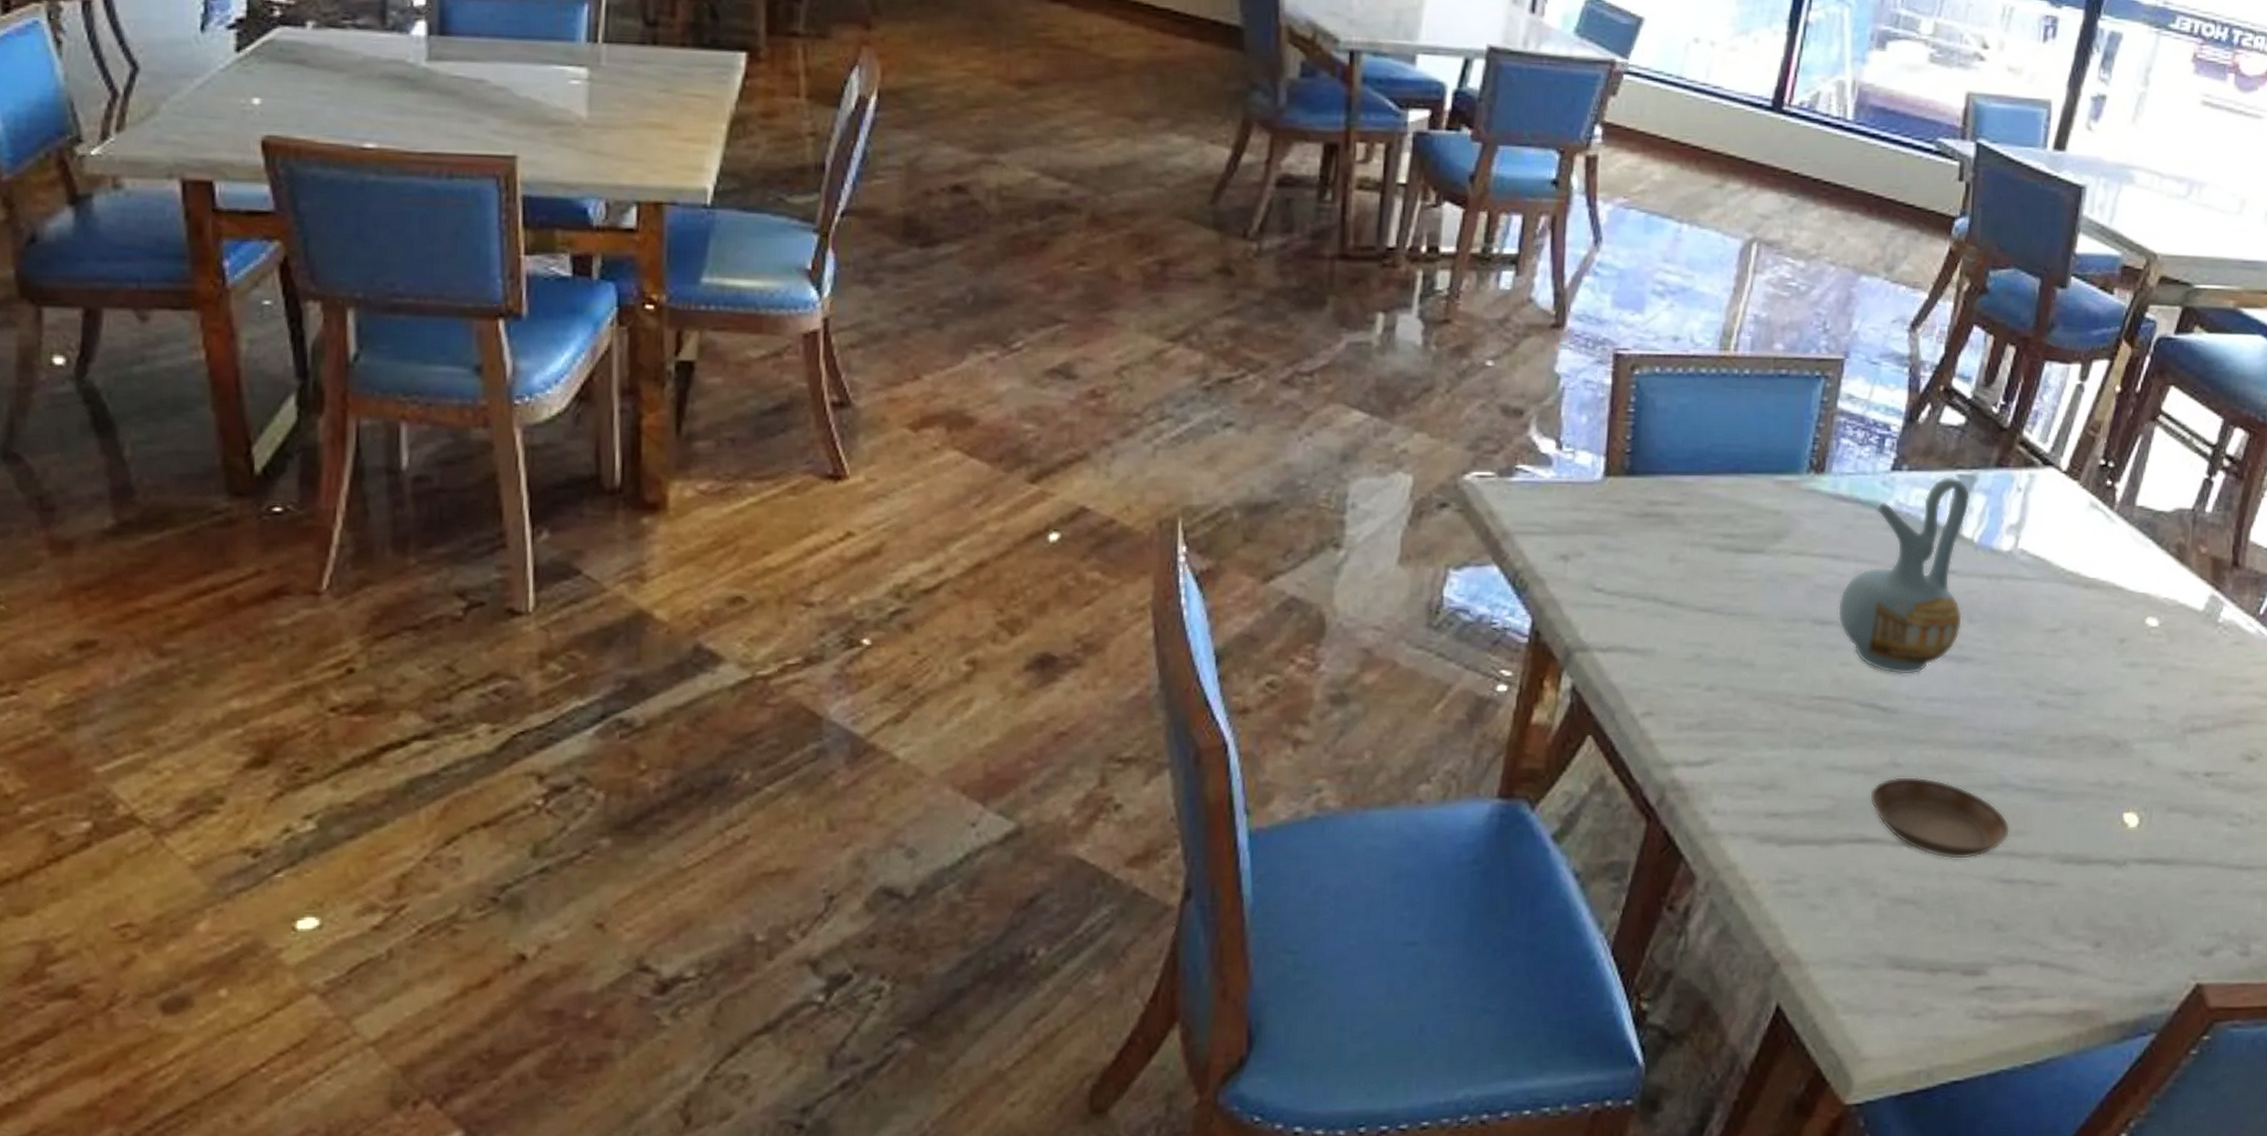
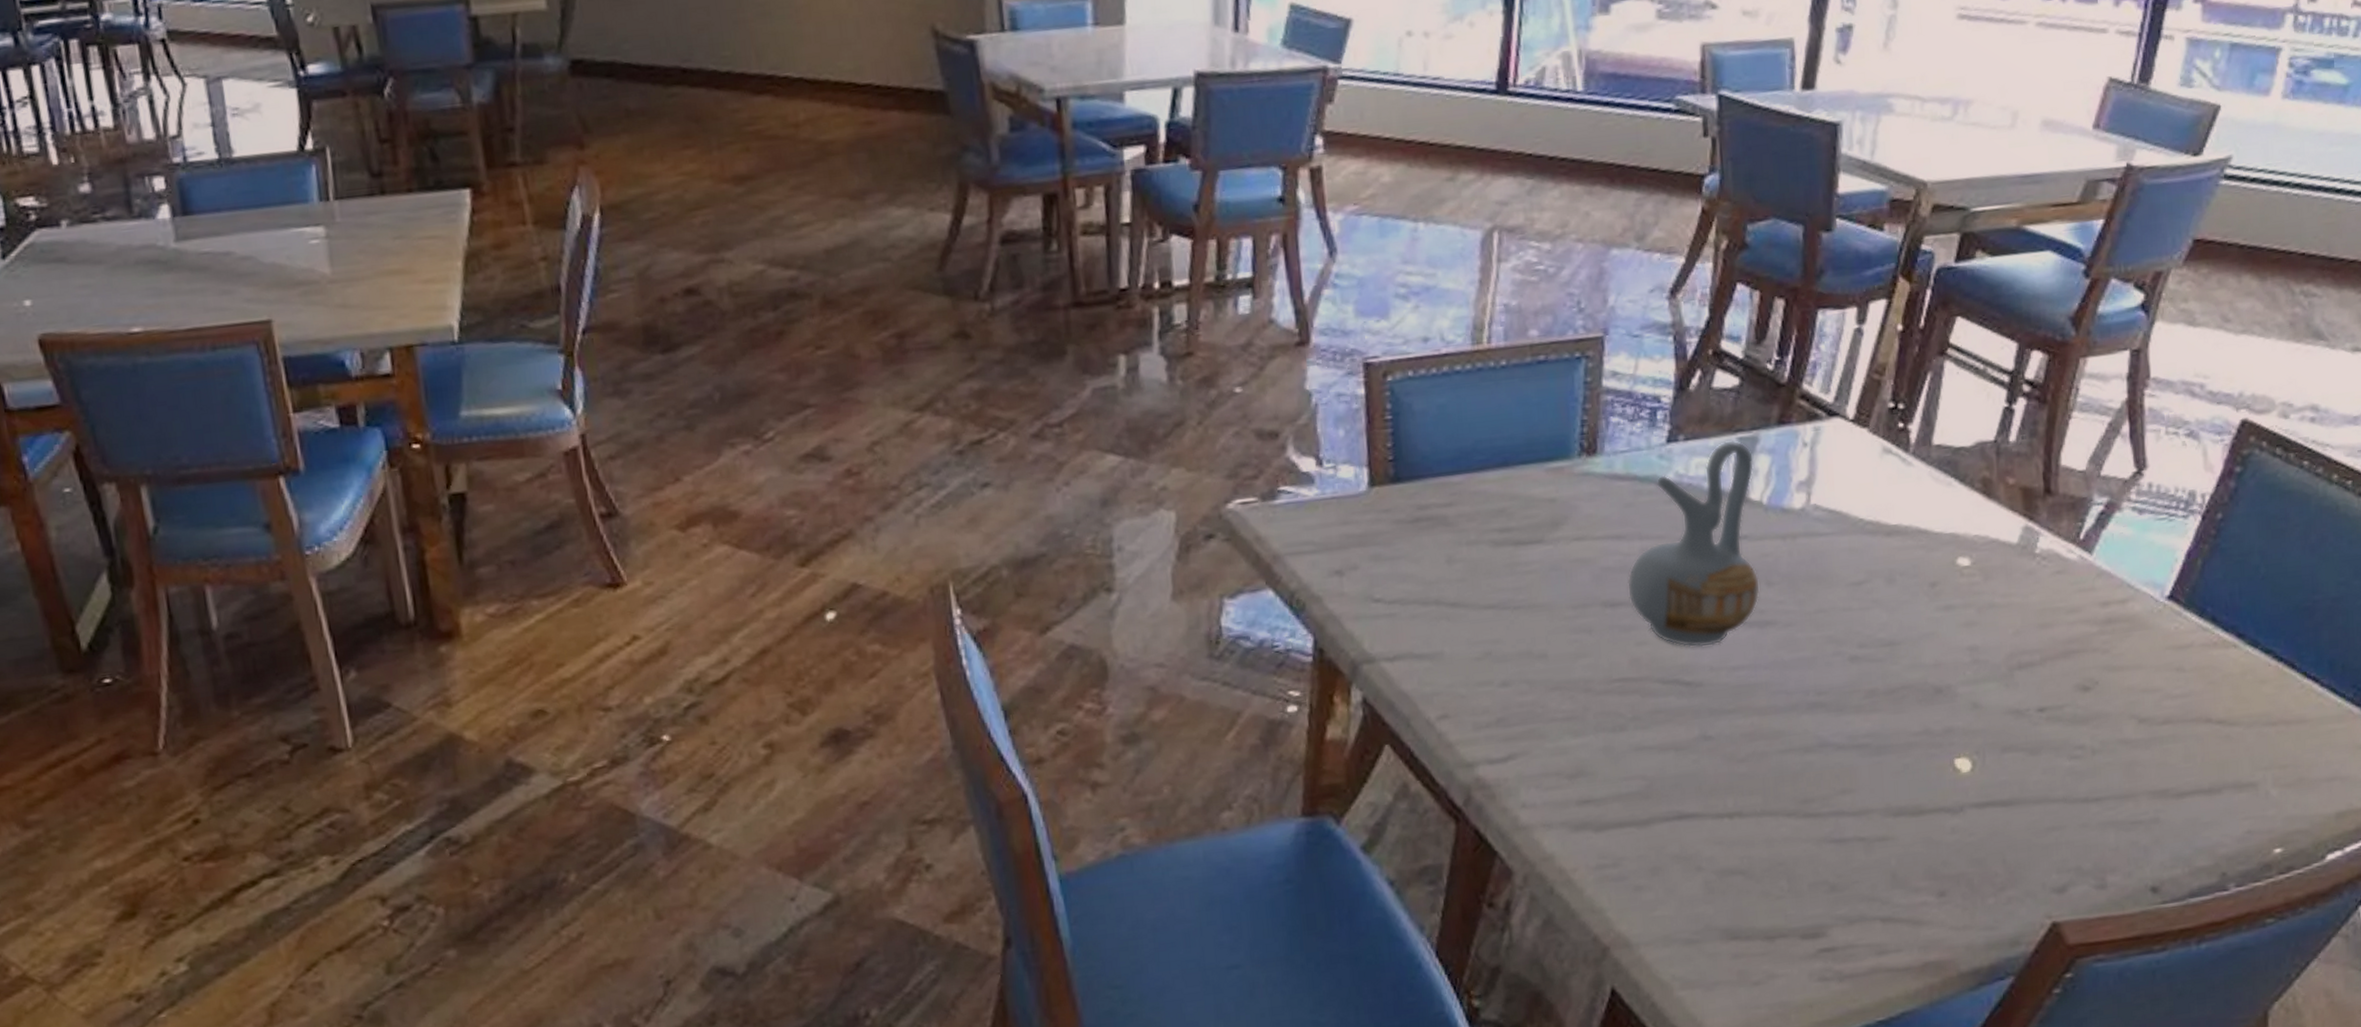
saucer: present [1869,776,2011,860] -> none [1682,746,1836,826]

